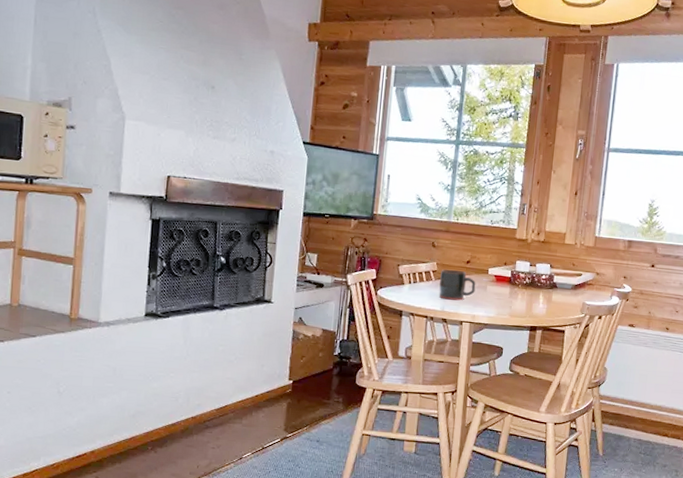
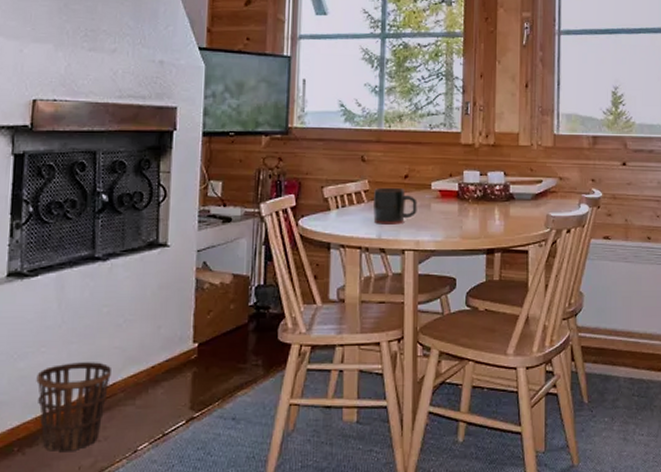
basket: none [166,387,224,453] -> present [36,362,111,451]

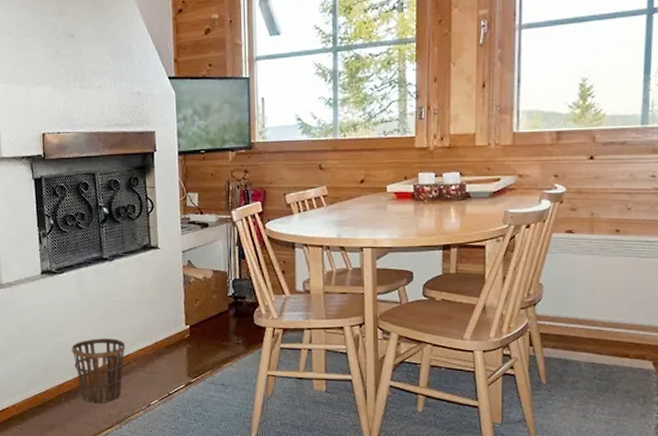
mug: present [372,187,417,224] -> none [331,191,374,225]

